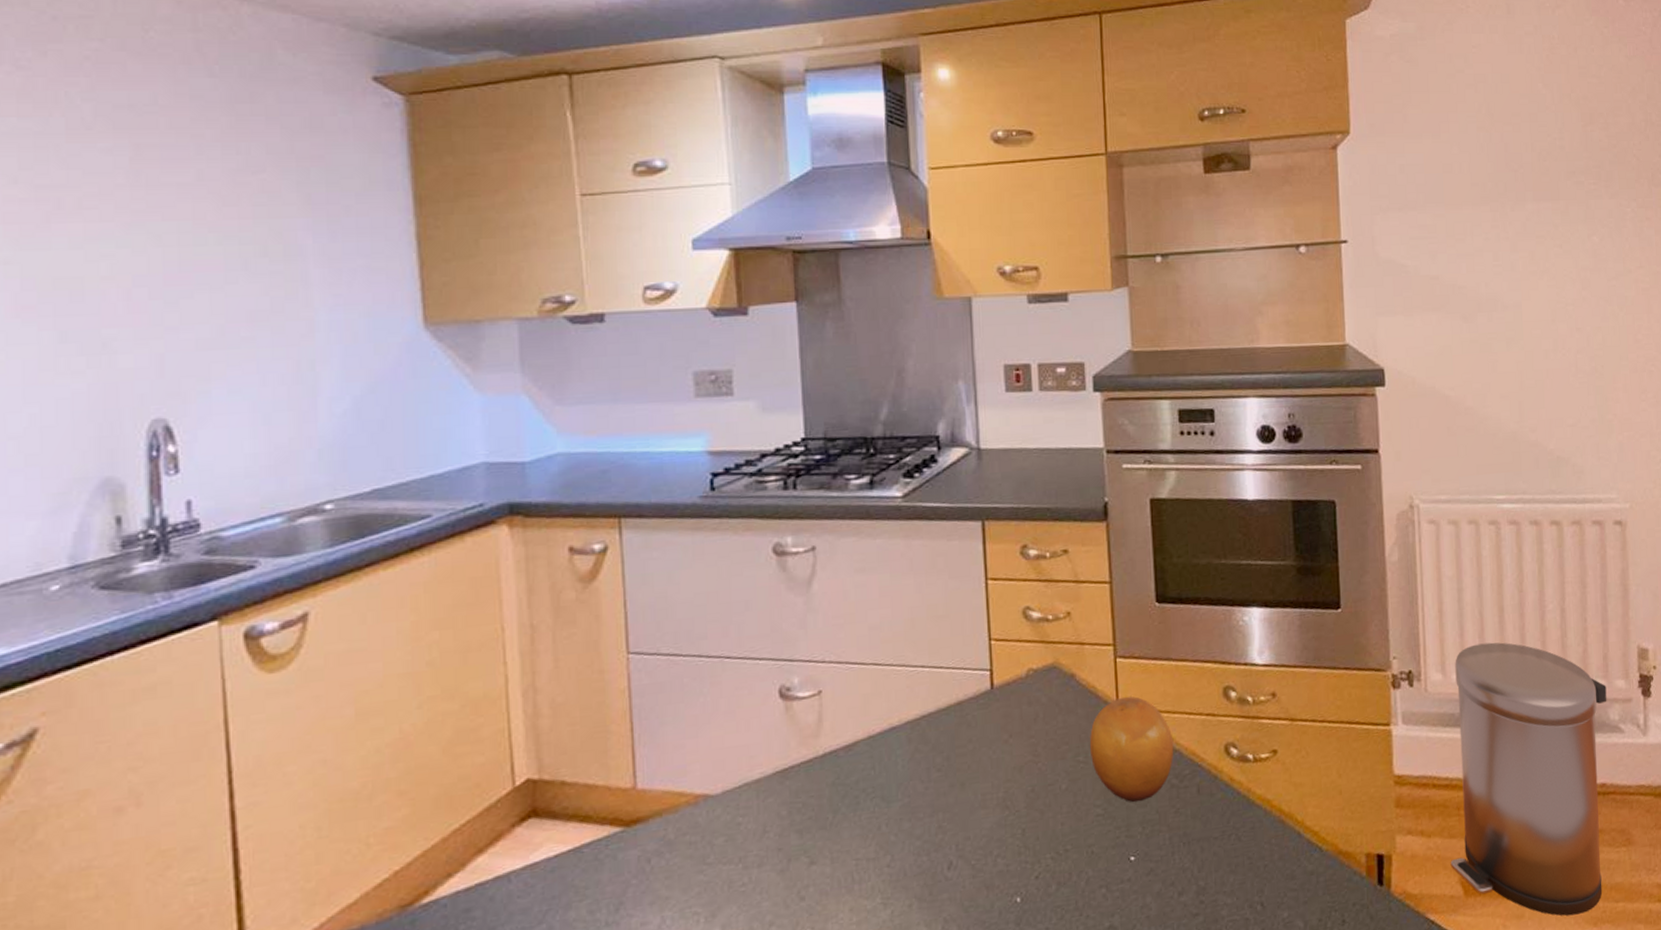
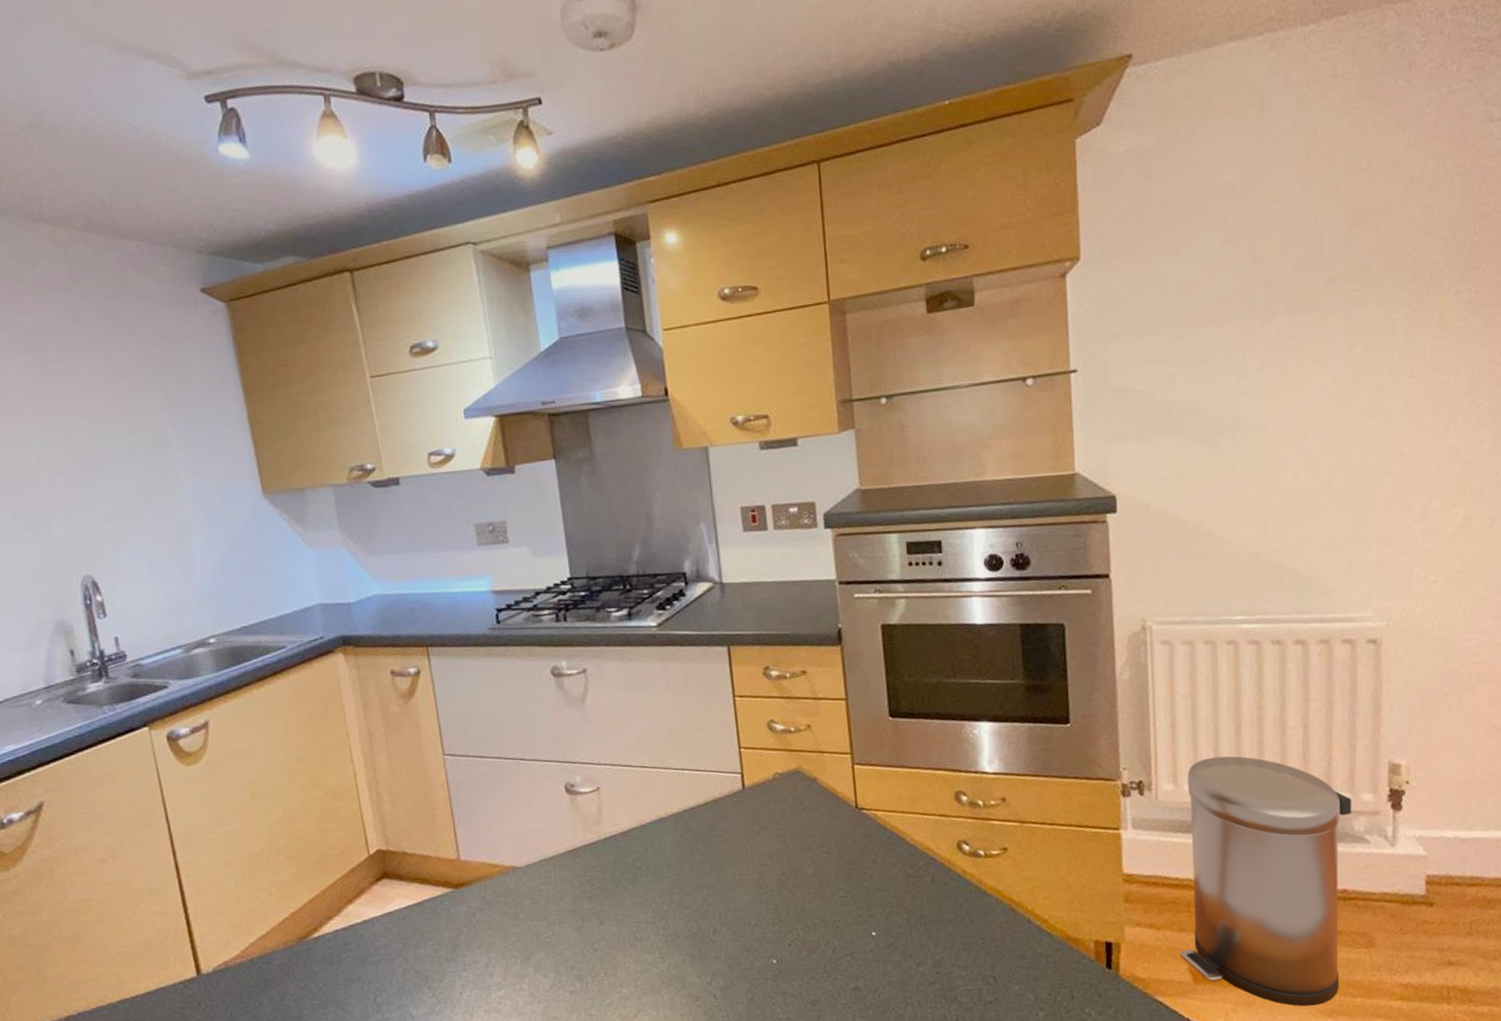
fruit: present [1089,696,1174,803] -> none [832,798,910,888]

